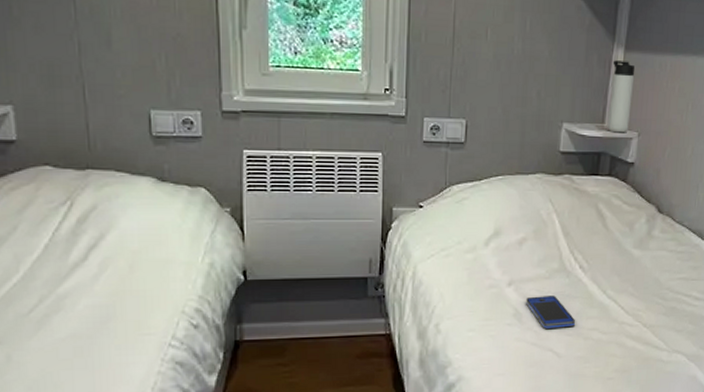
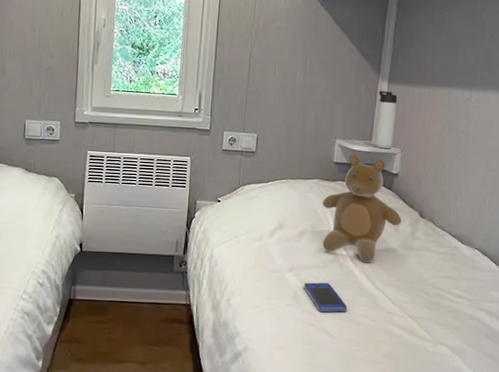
teddy bear: none [546,140,637,270] -> present [322,154,401,263]

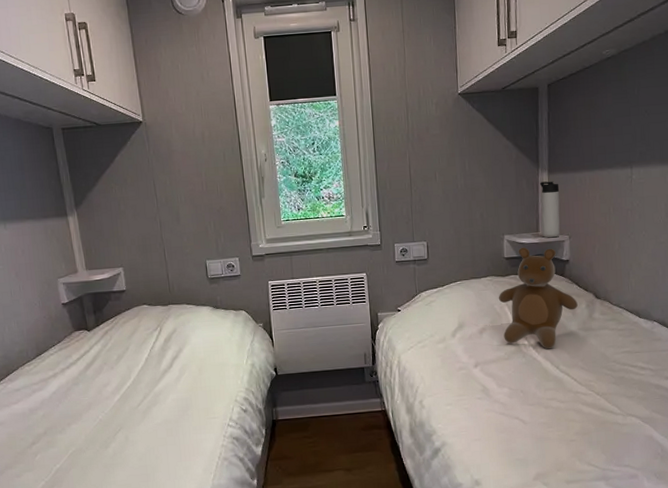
mobile phone: present [304,282,348,313] -> none [491,373,536,402]

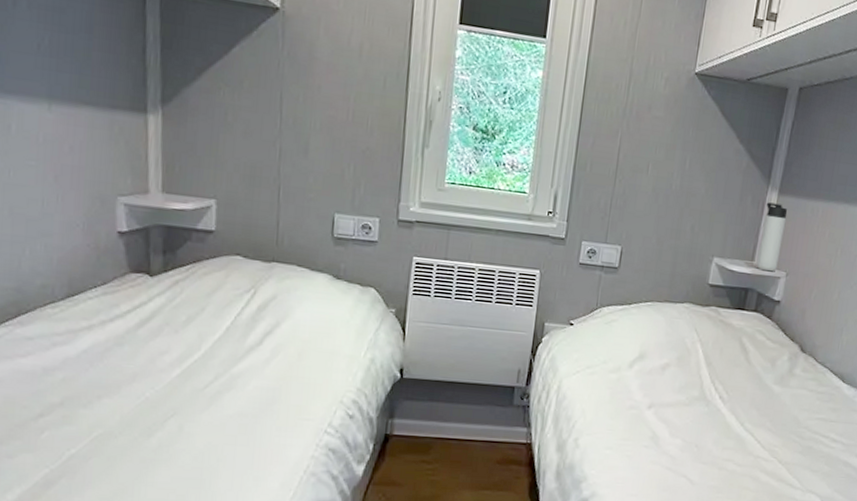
teddy bear: present [498,247,578,350] -> none [688,275,780,402]

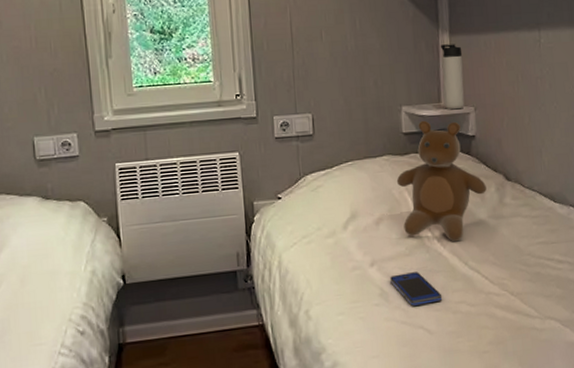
mobile phone: none [664,421,712,457] -> present [390,272,443,307]
teddy bear: none [688,275,780,402] -> present [396,120,487,242]

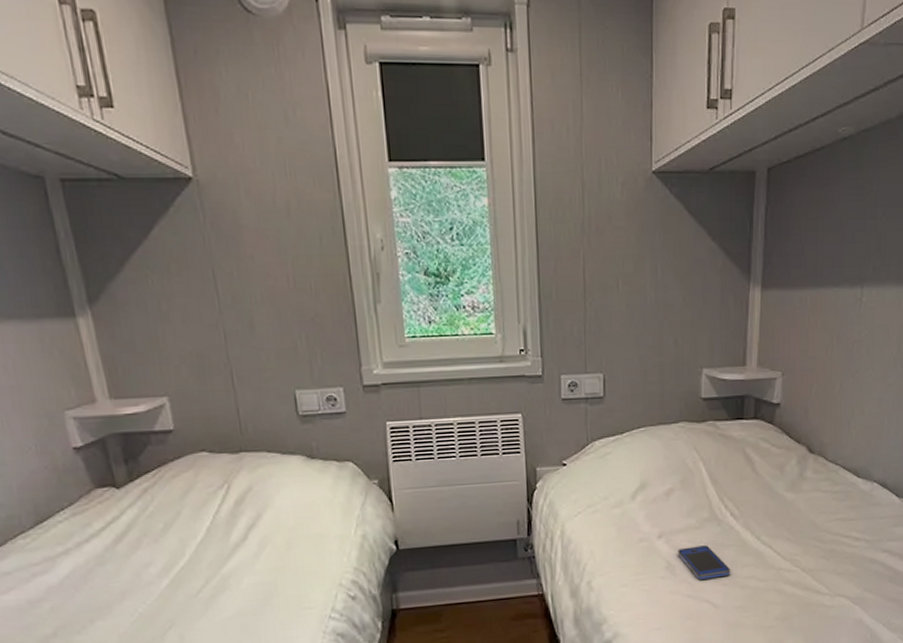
teddy bear: present [396,120,487,242] -> none [691,385,787,516]
thermos bottle: present [440,44,465,110] -> none [749,299,774,374]

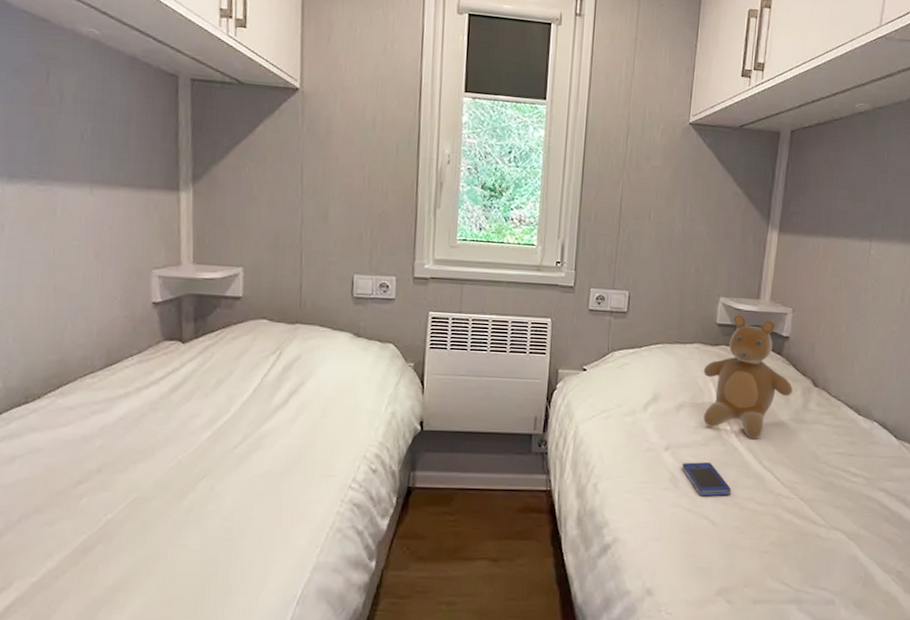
teddy bear: none [691,385,787,516] -> present [703,314,793,439]

